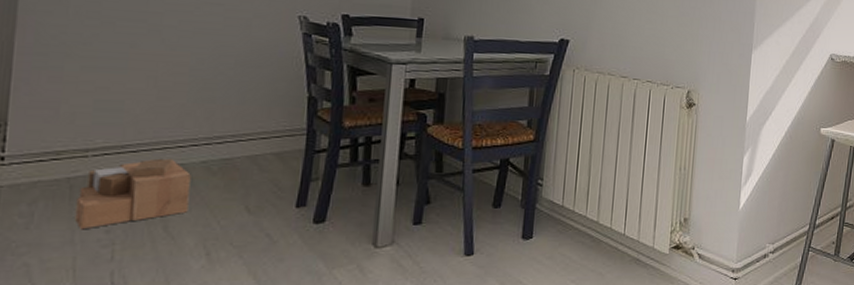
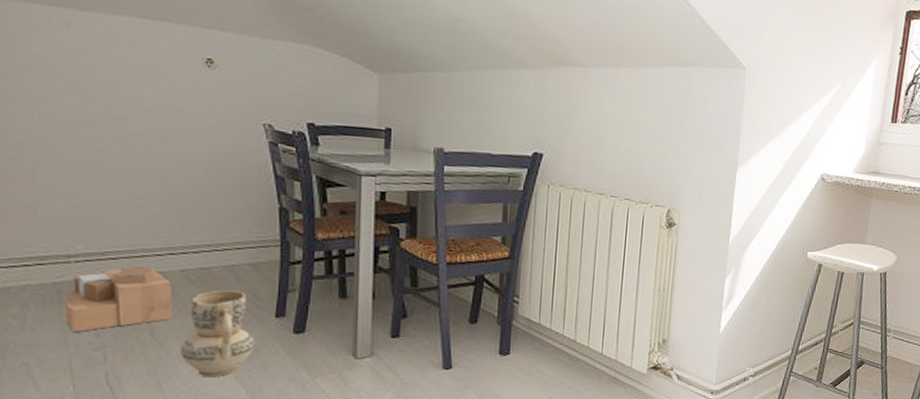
ceramic jug: none [192,181,273,273] -> present [179,290,256,378]

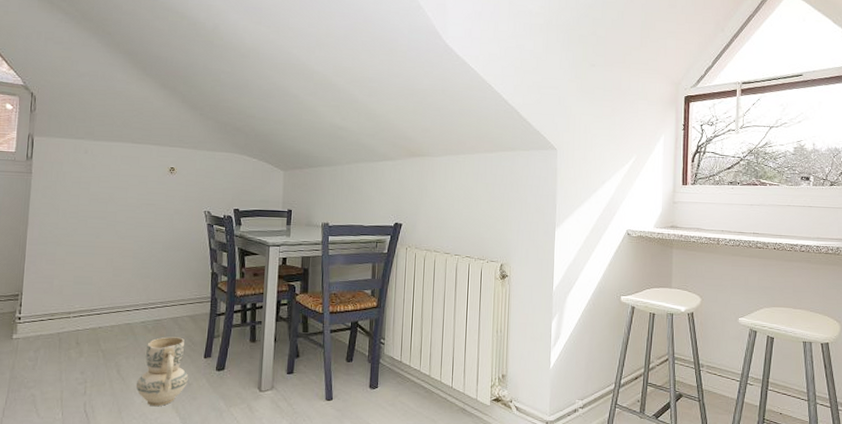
cardboard box: present [65,266,172,333] -> none [62,319,135,371]

